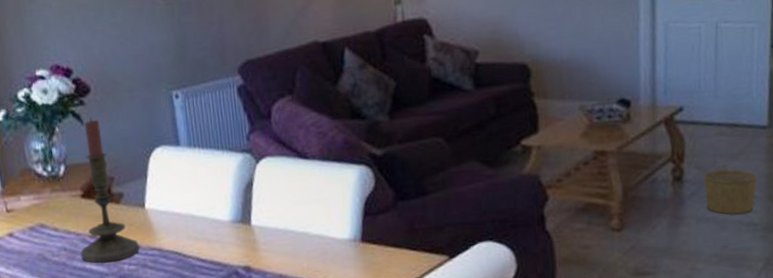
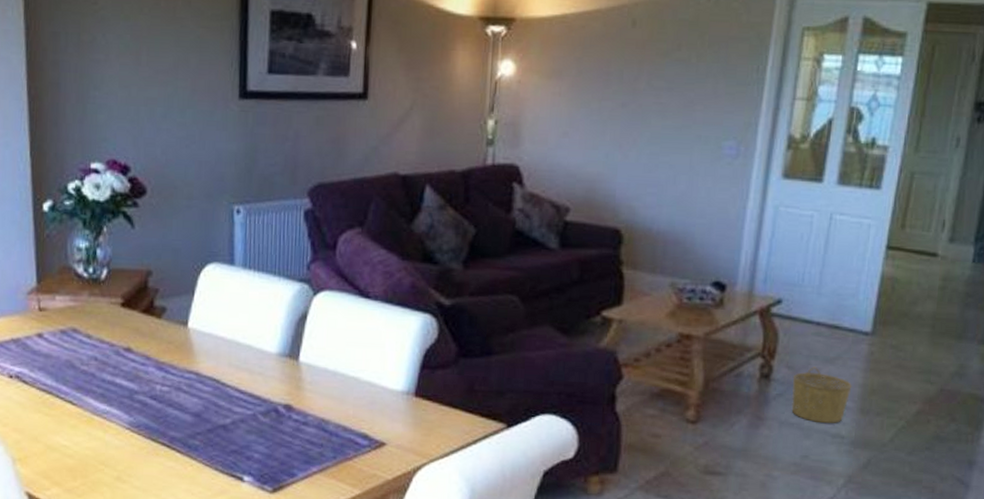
candle: present [80,116,140,264] -> none [112,220,176,380]

